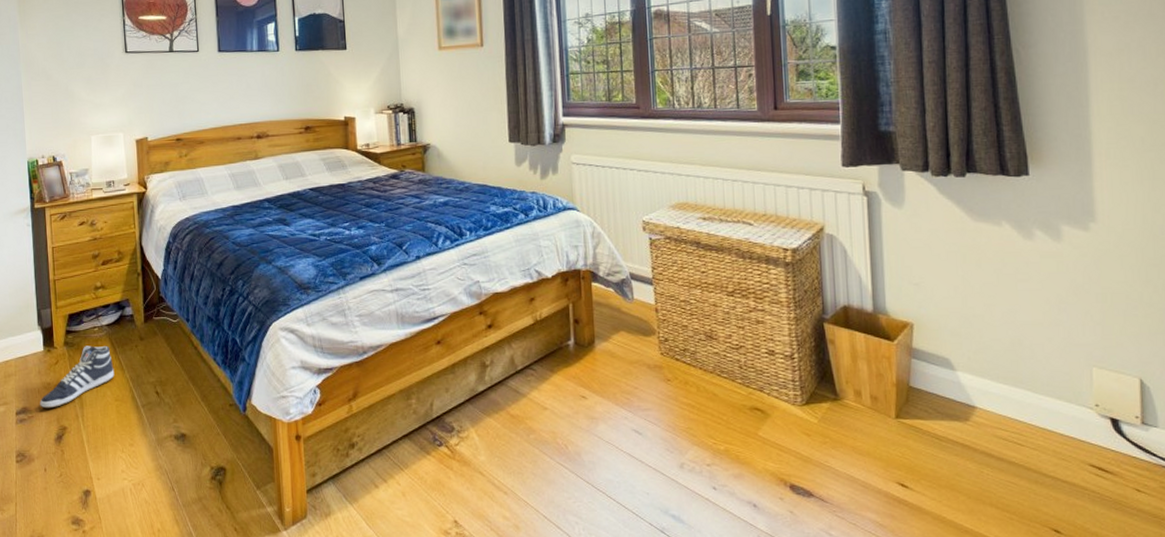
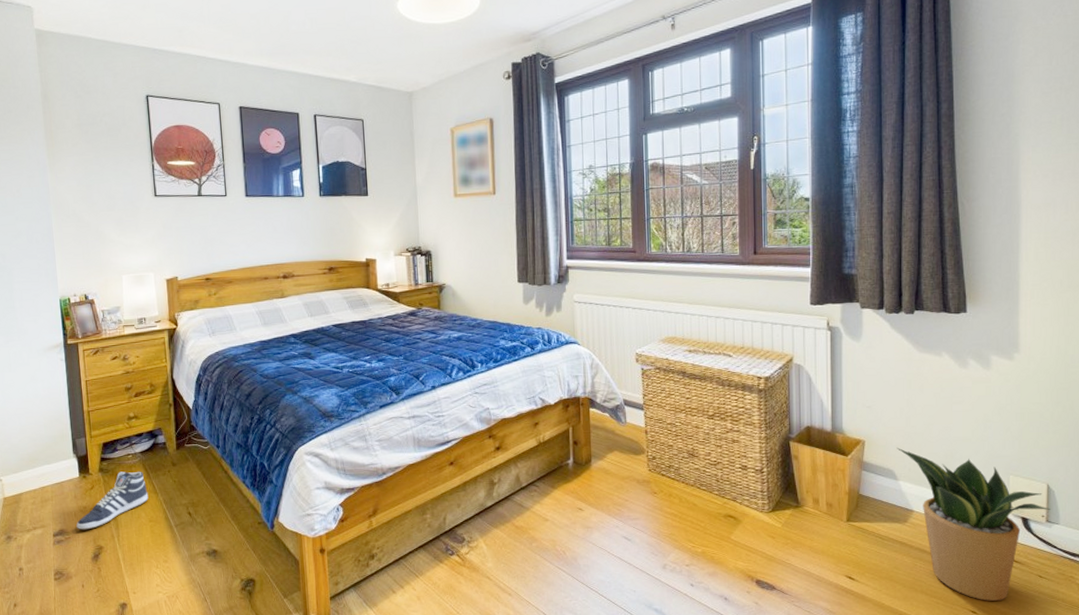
potted plant: none [952,332,1146,518] -> present [896,447,1051,601]

